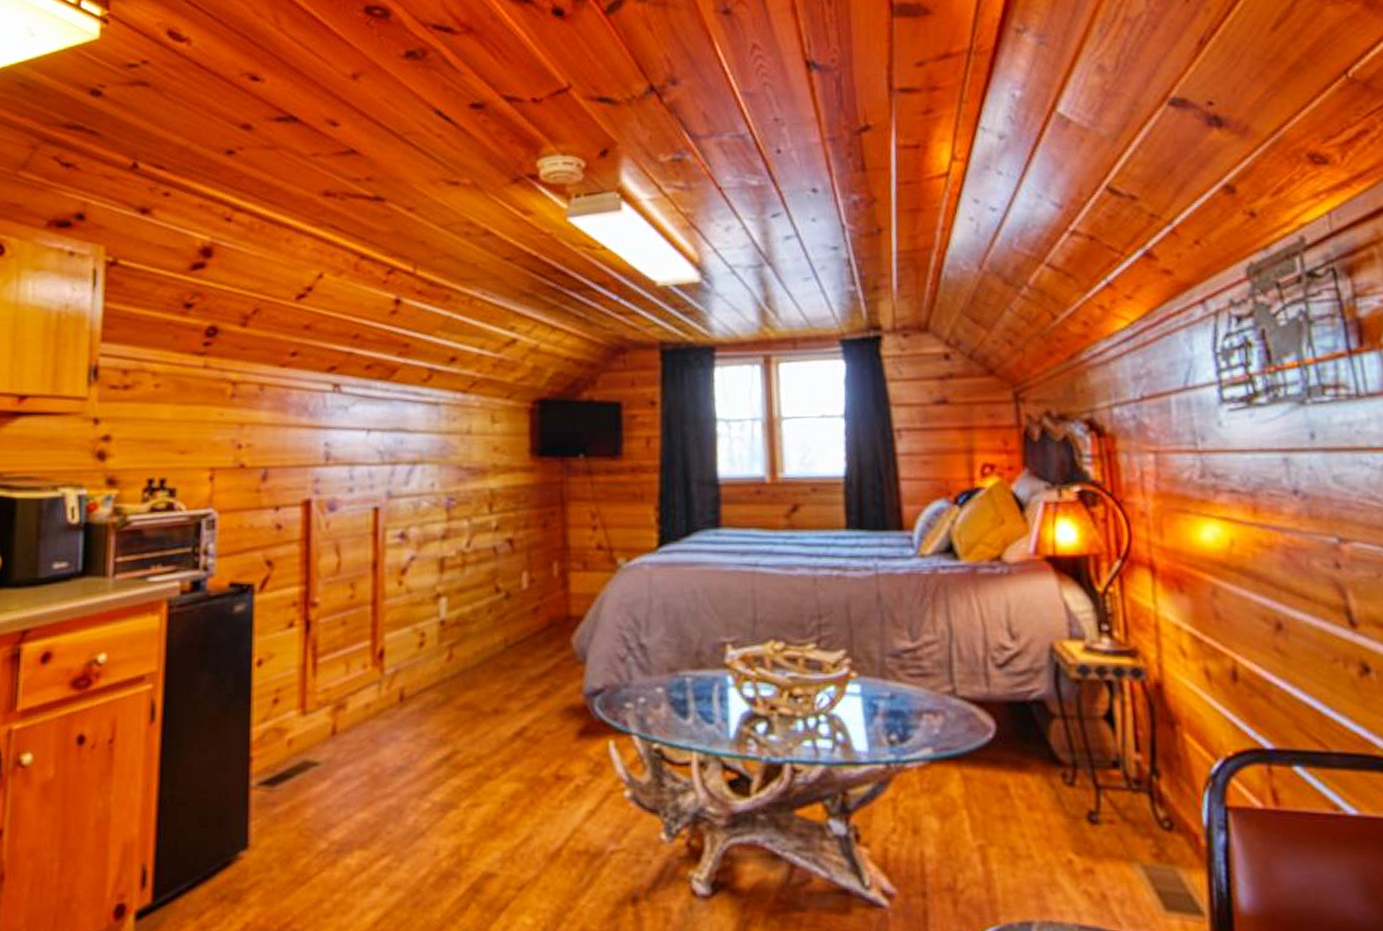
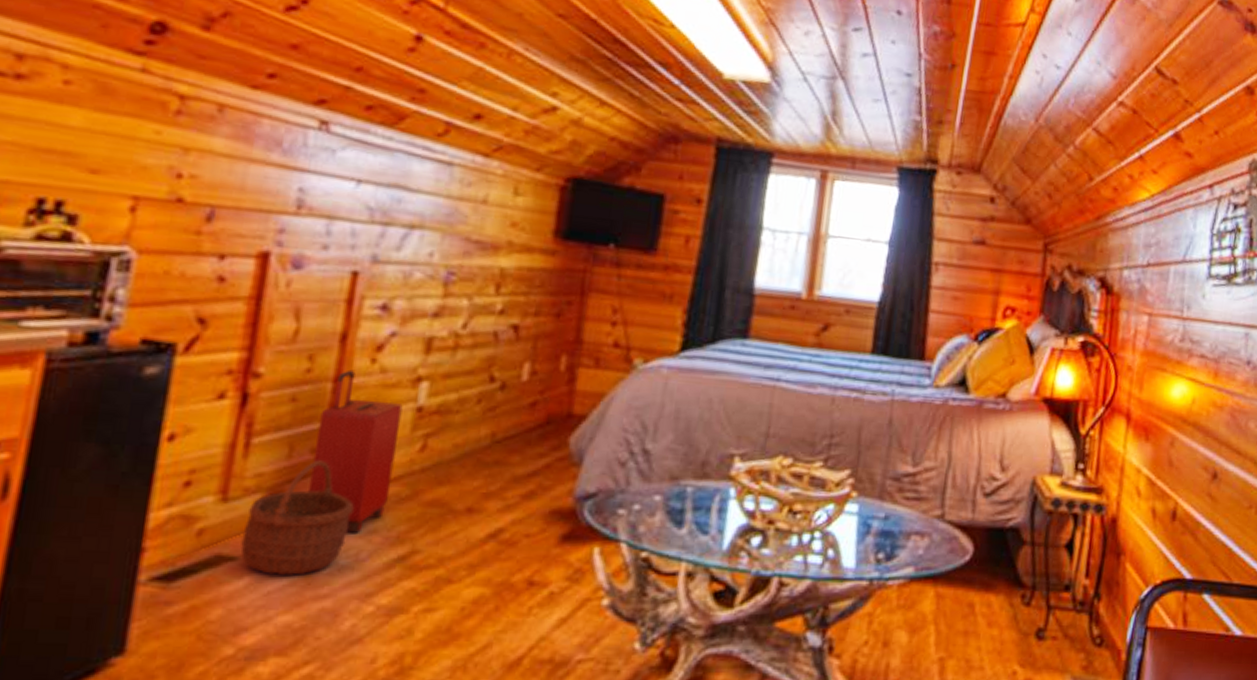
wicker basket: none [321,674,402,777] -> present [240,460,354,575]
suitcase: none [365,593,429,737] -> present [306,369,403,533]

